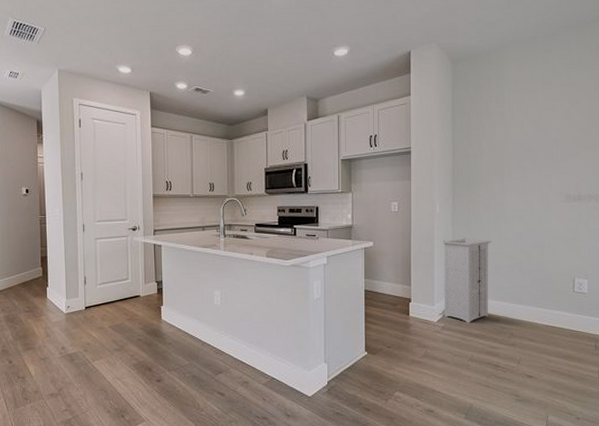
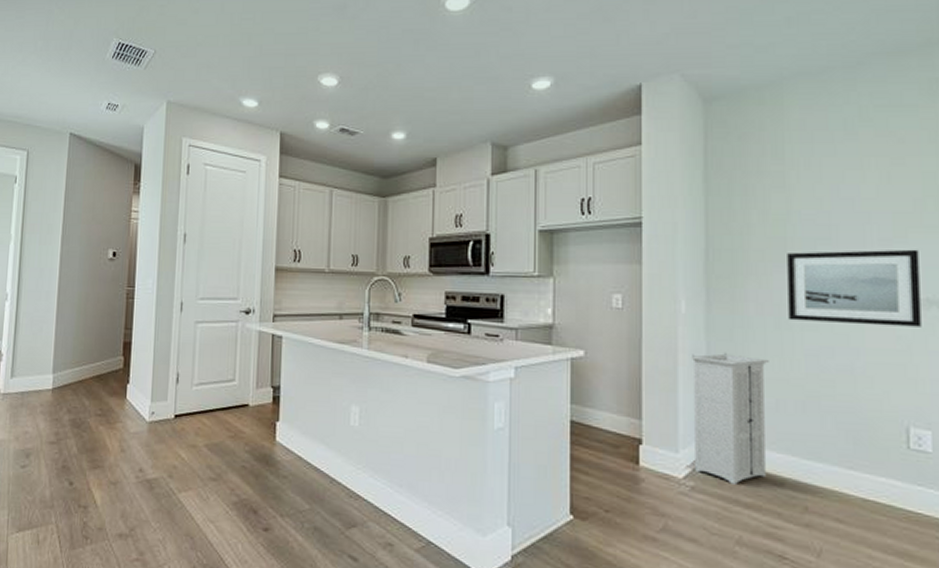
wall art: none [504,162,585,214] -> present [787,249,921,327]

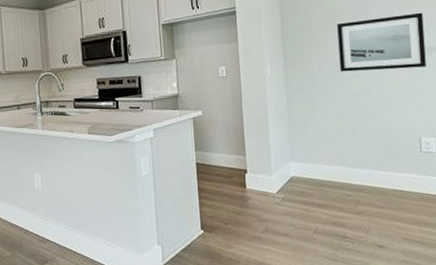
storage cabinet: present [692,353,769,484] -> none [277,101,331,192]

